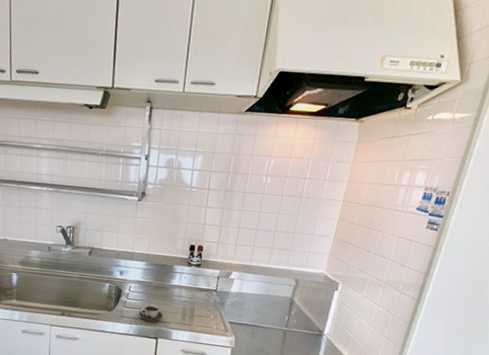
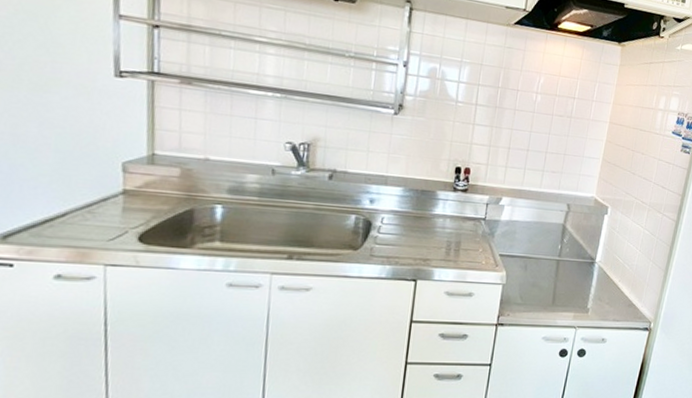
cup: present [139,304,163,323] -> none [393,239,424,262]

